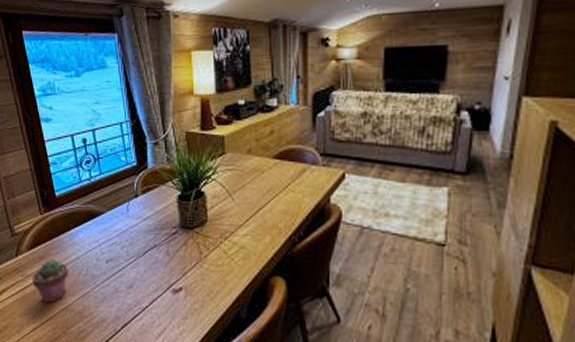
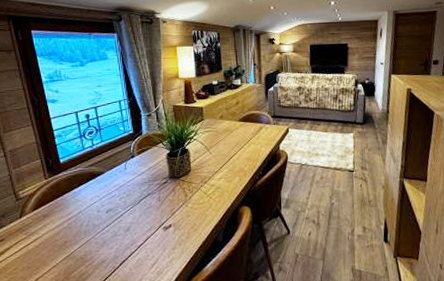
potted succulent: present [32,258,69,303] -> none [36,215,72,254]

